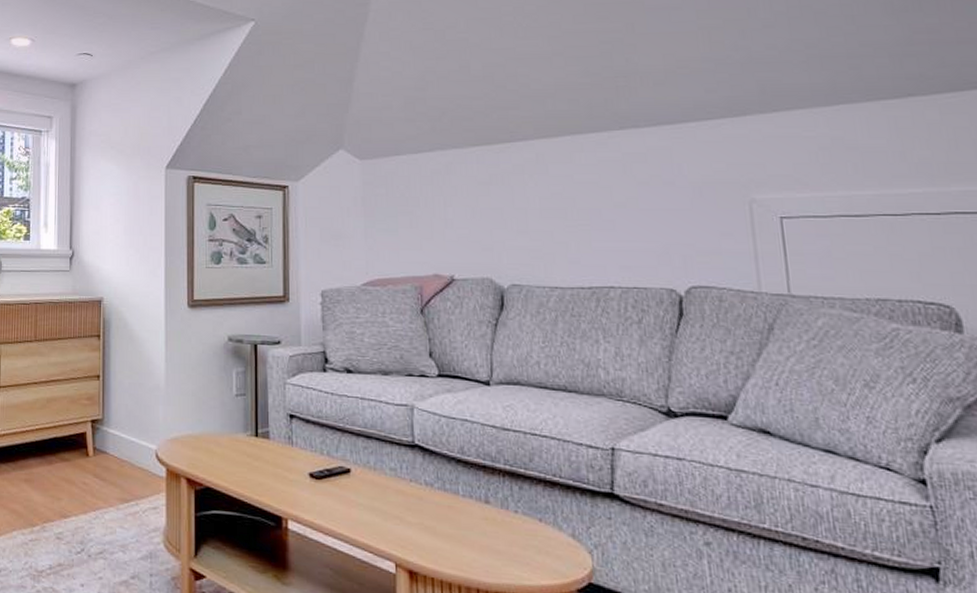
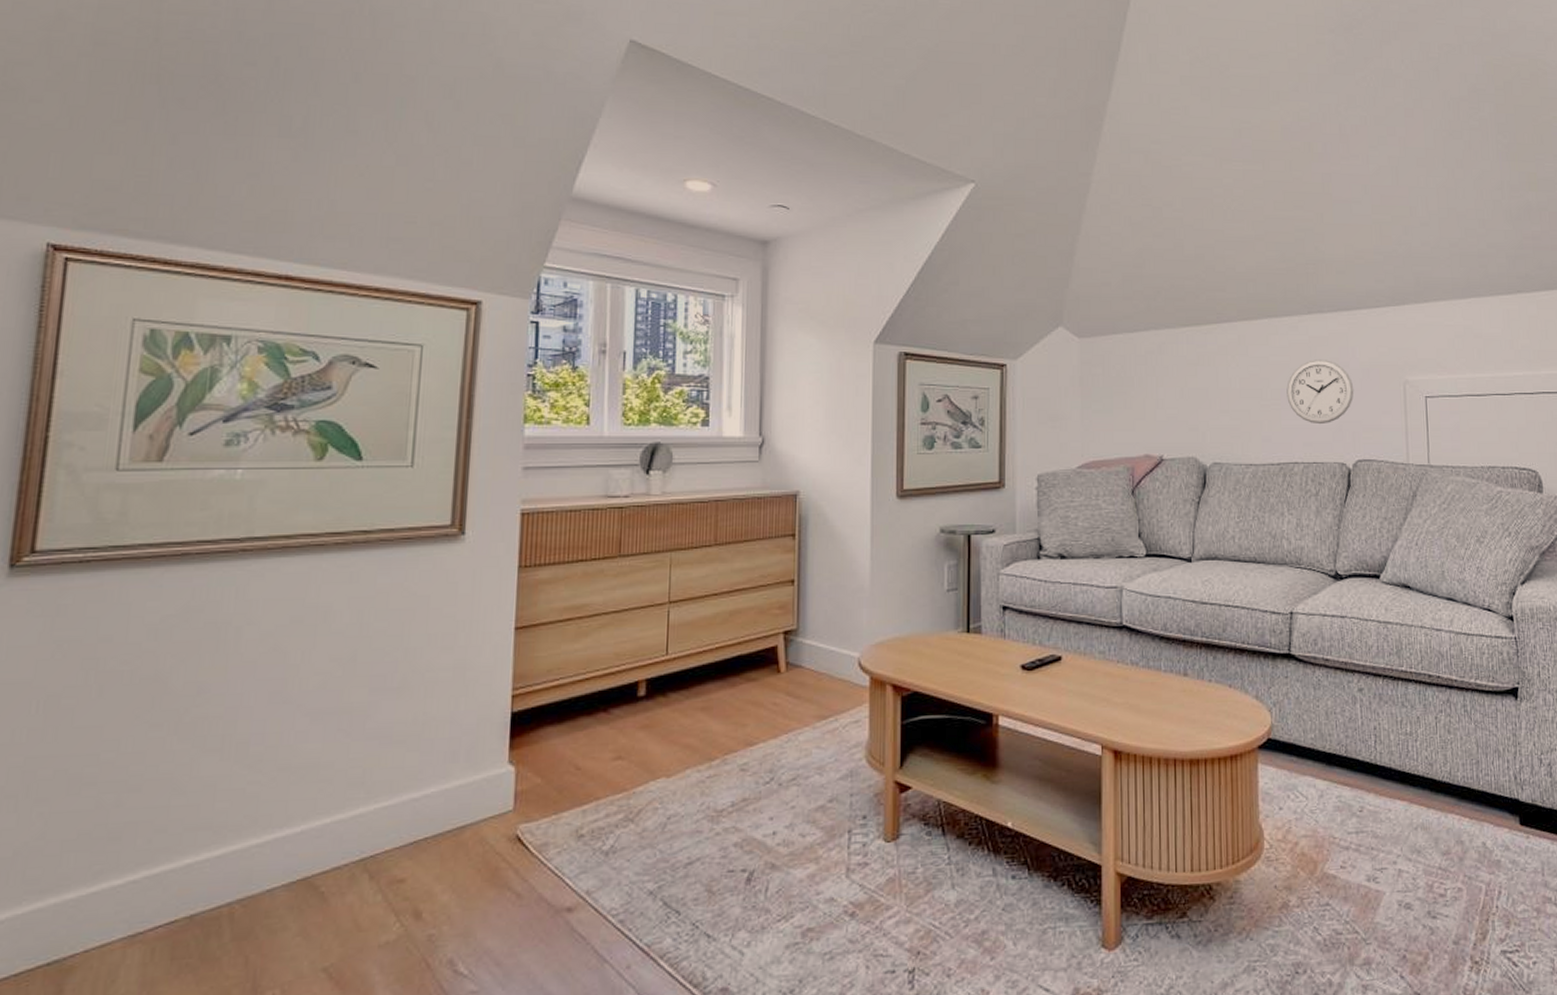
wall clock: none [596,177,683,247] -> present [1286,360,1354,425]

